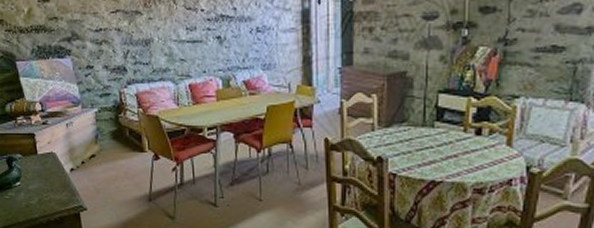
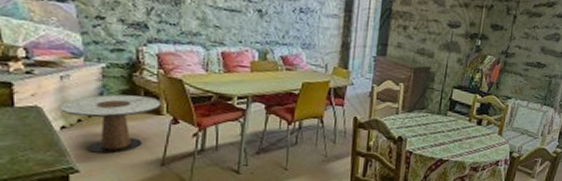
side table: none [67,136,143,192] -> present [58,94,161,154]

